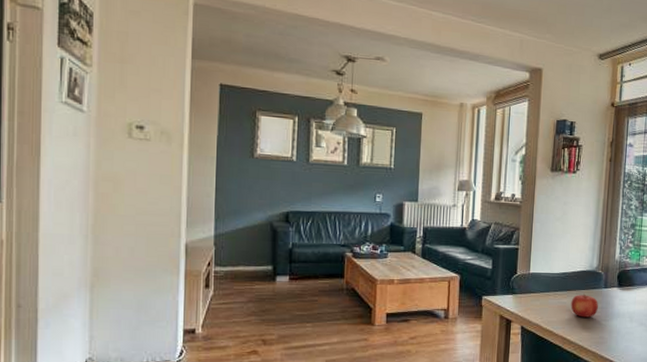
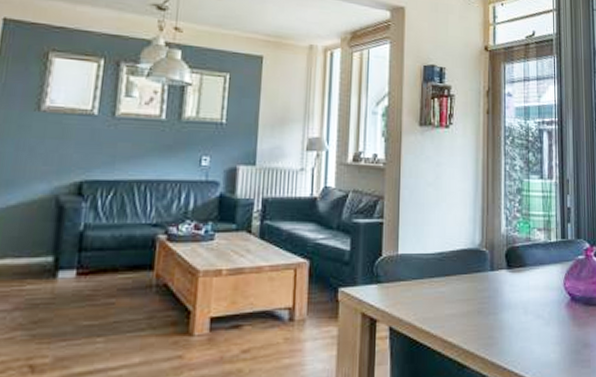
fruit: present [570,294,598,318] -> none [451,279,484,311]

